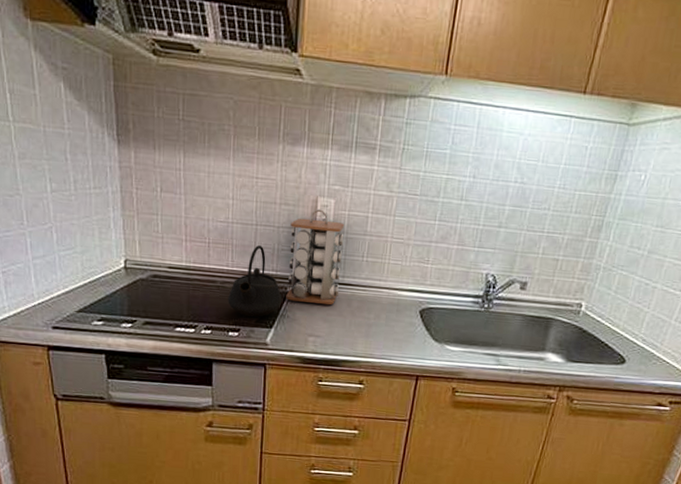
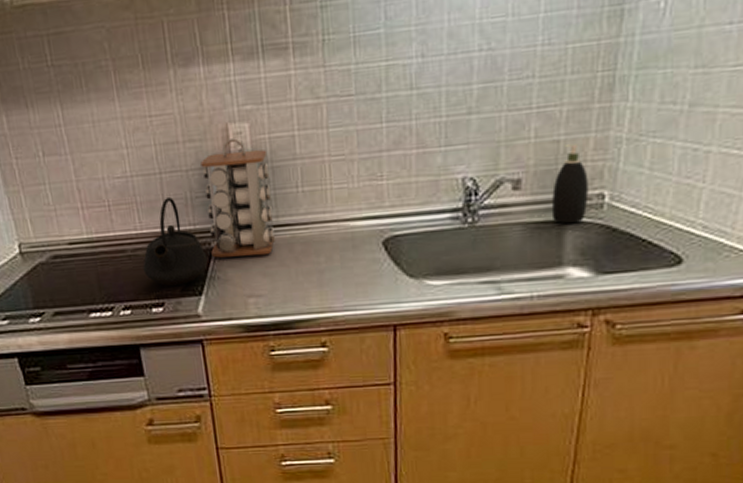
soap dispenser: none [543,263,574,322] -> present [551,144,589,224]

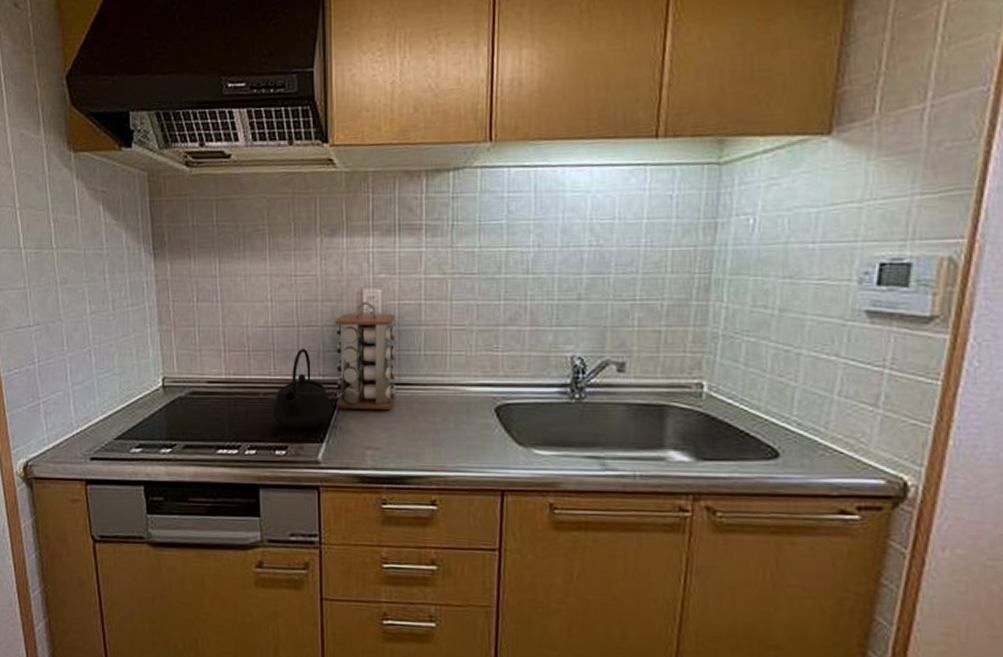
soap dispenser: present [551,144,589,224] -> none [653,335,688,409]

